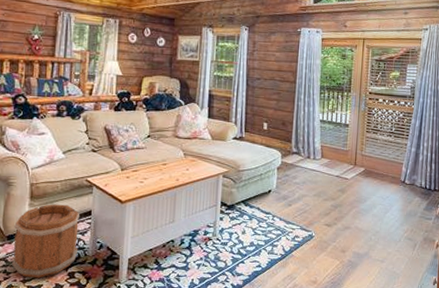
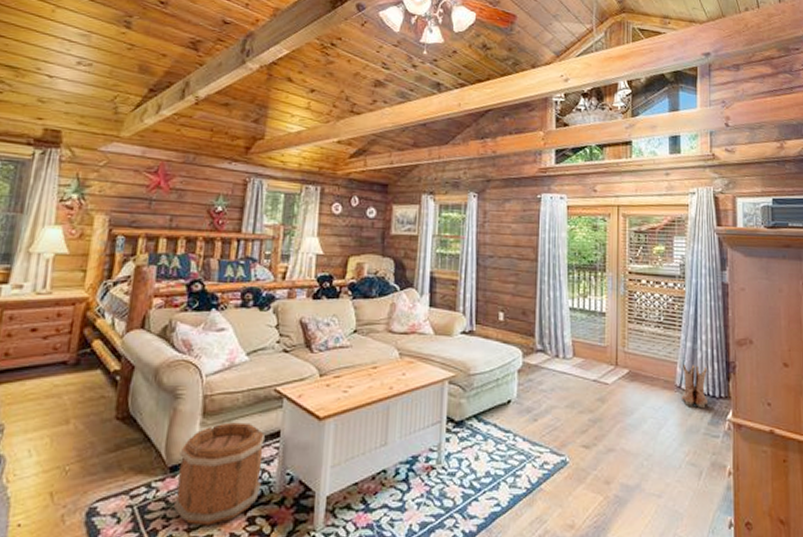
boots: none [404,165,426,199] -> present [682,364,707,409]

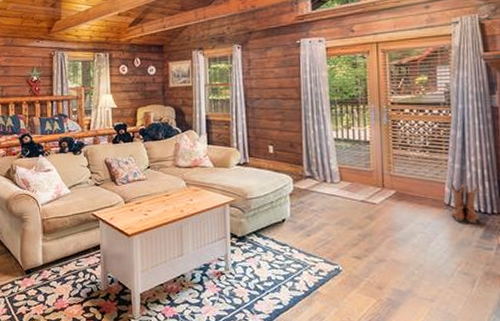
bucket: present [173,422,266,526] -> none [31,239,91,312]

